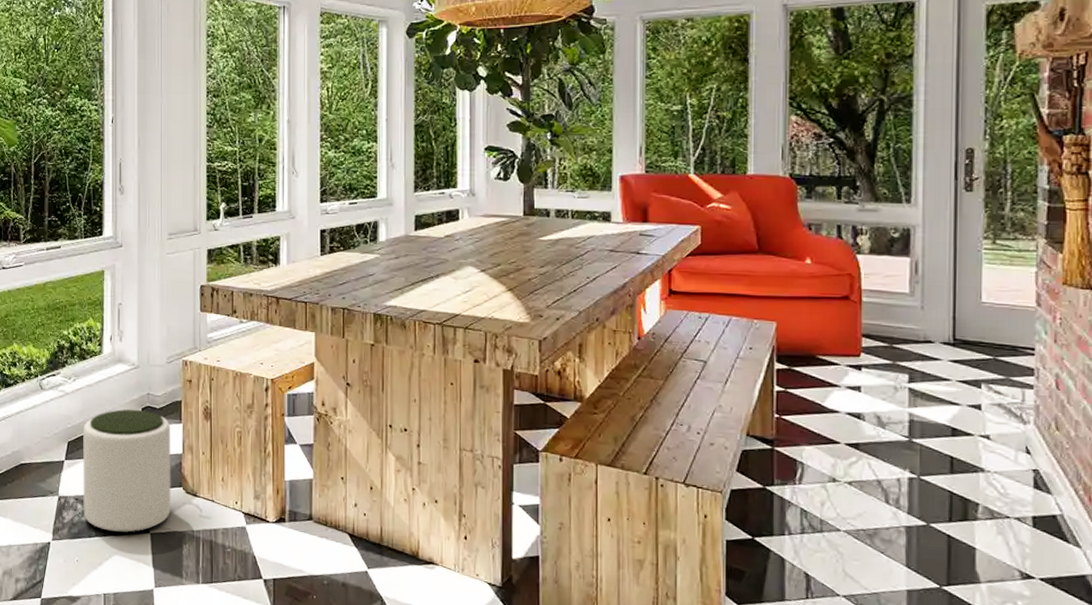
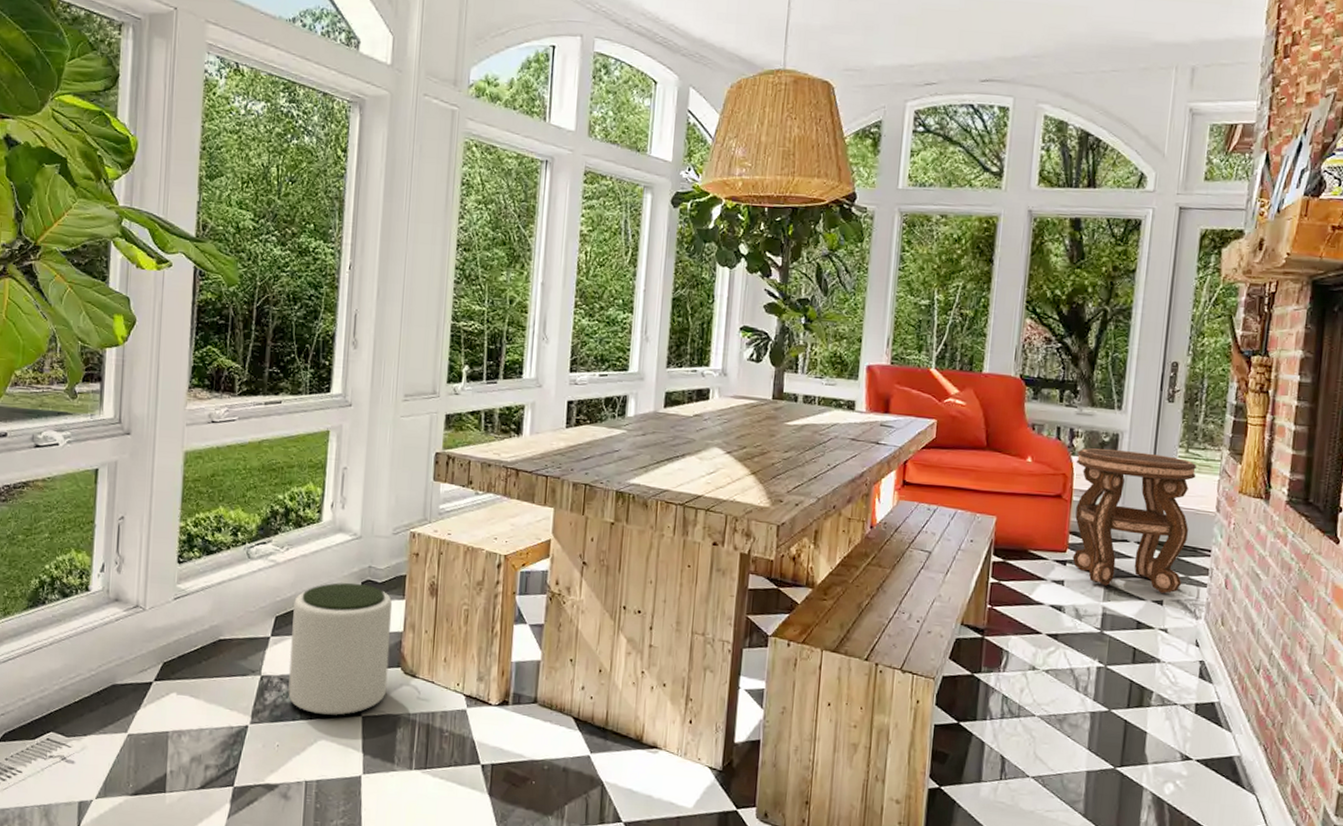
side table: none [862,245,1008,397] -> present [1072,448,1197,594]

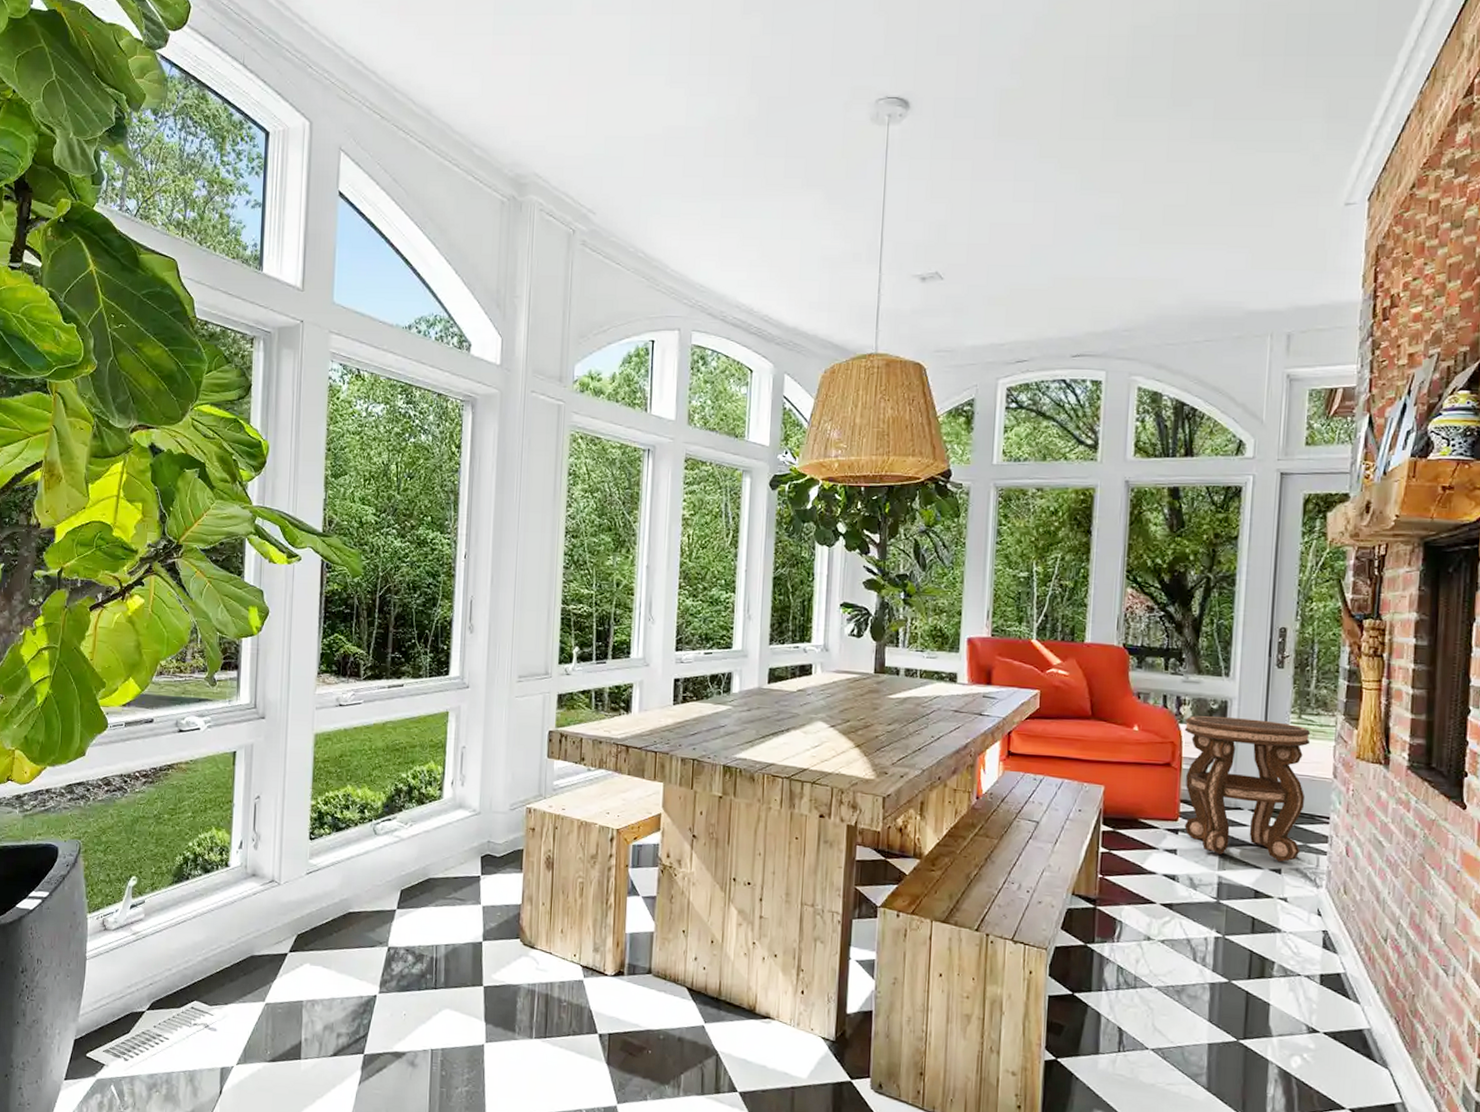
plant pot: present [288,582,393,716] -> none [414,857,511,986]

